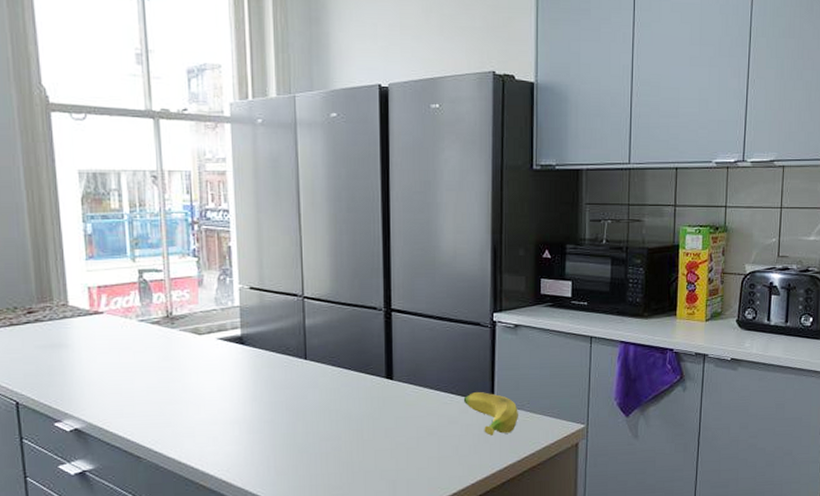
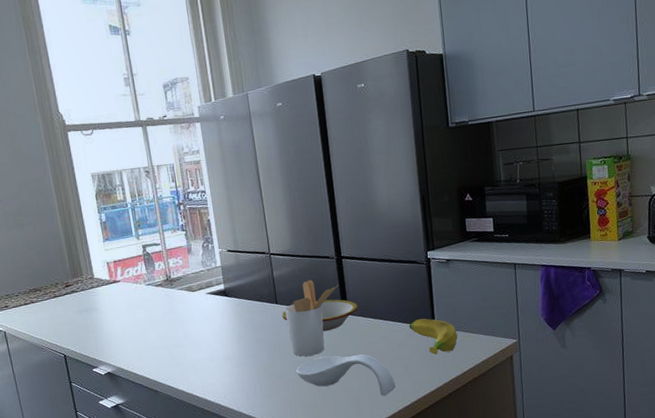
bowl: none [311,359,405,397] -> present [282,299,358,331]
utensil holder: none [315,333,384,427] -> present [285,280,339,357]
spoon rest: none [321,428,441,482] -> present [296,353,396,397]

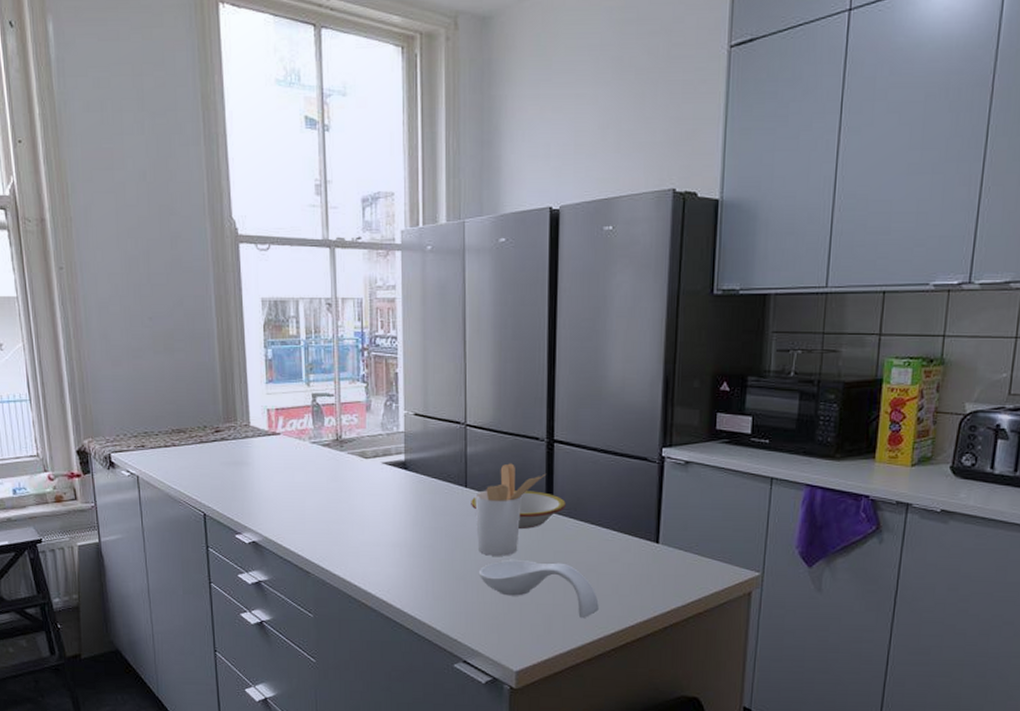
banana: present [409,318,458,355] -> none [626,529,685,577]

